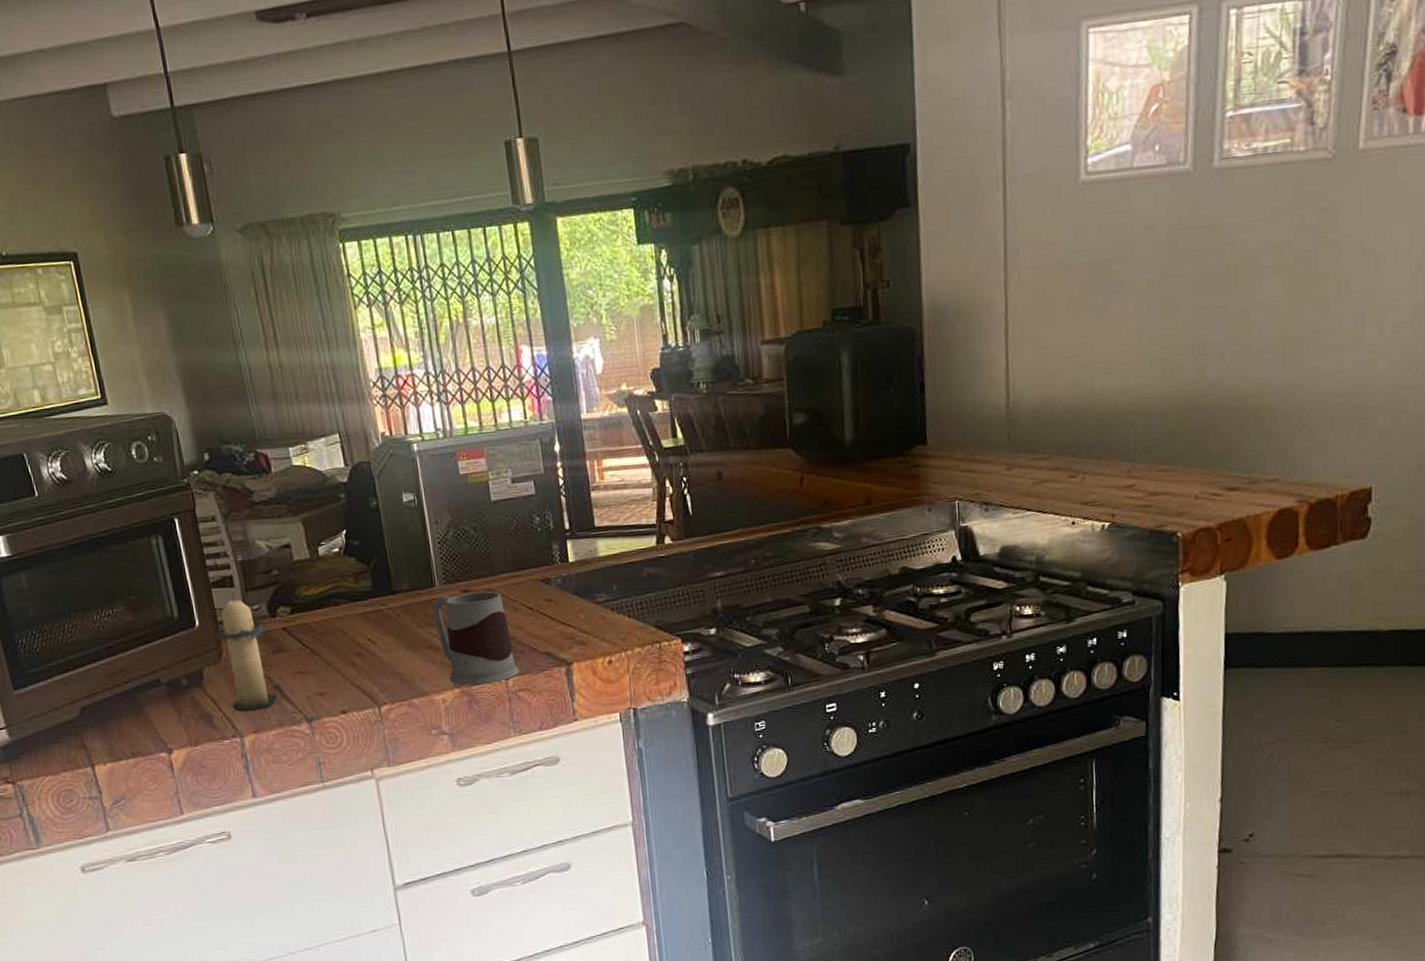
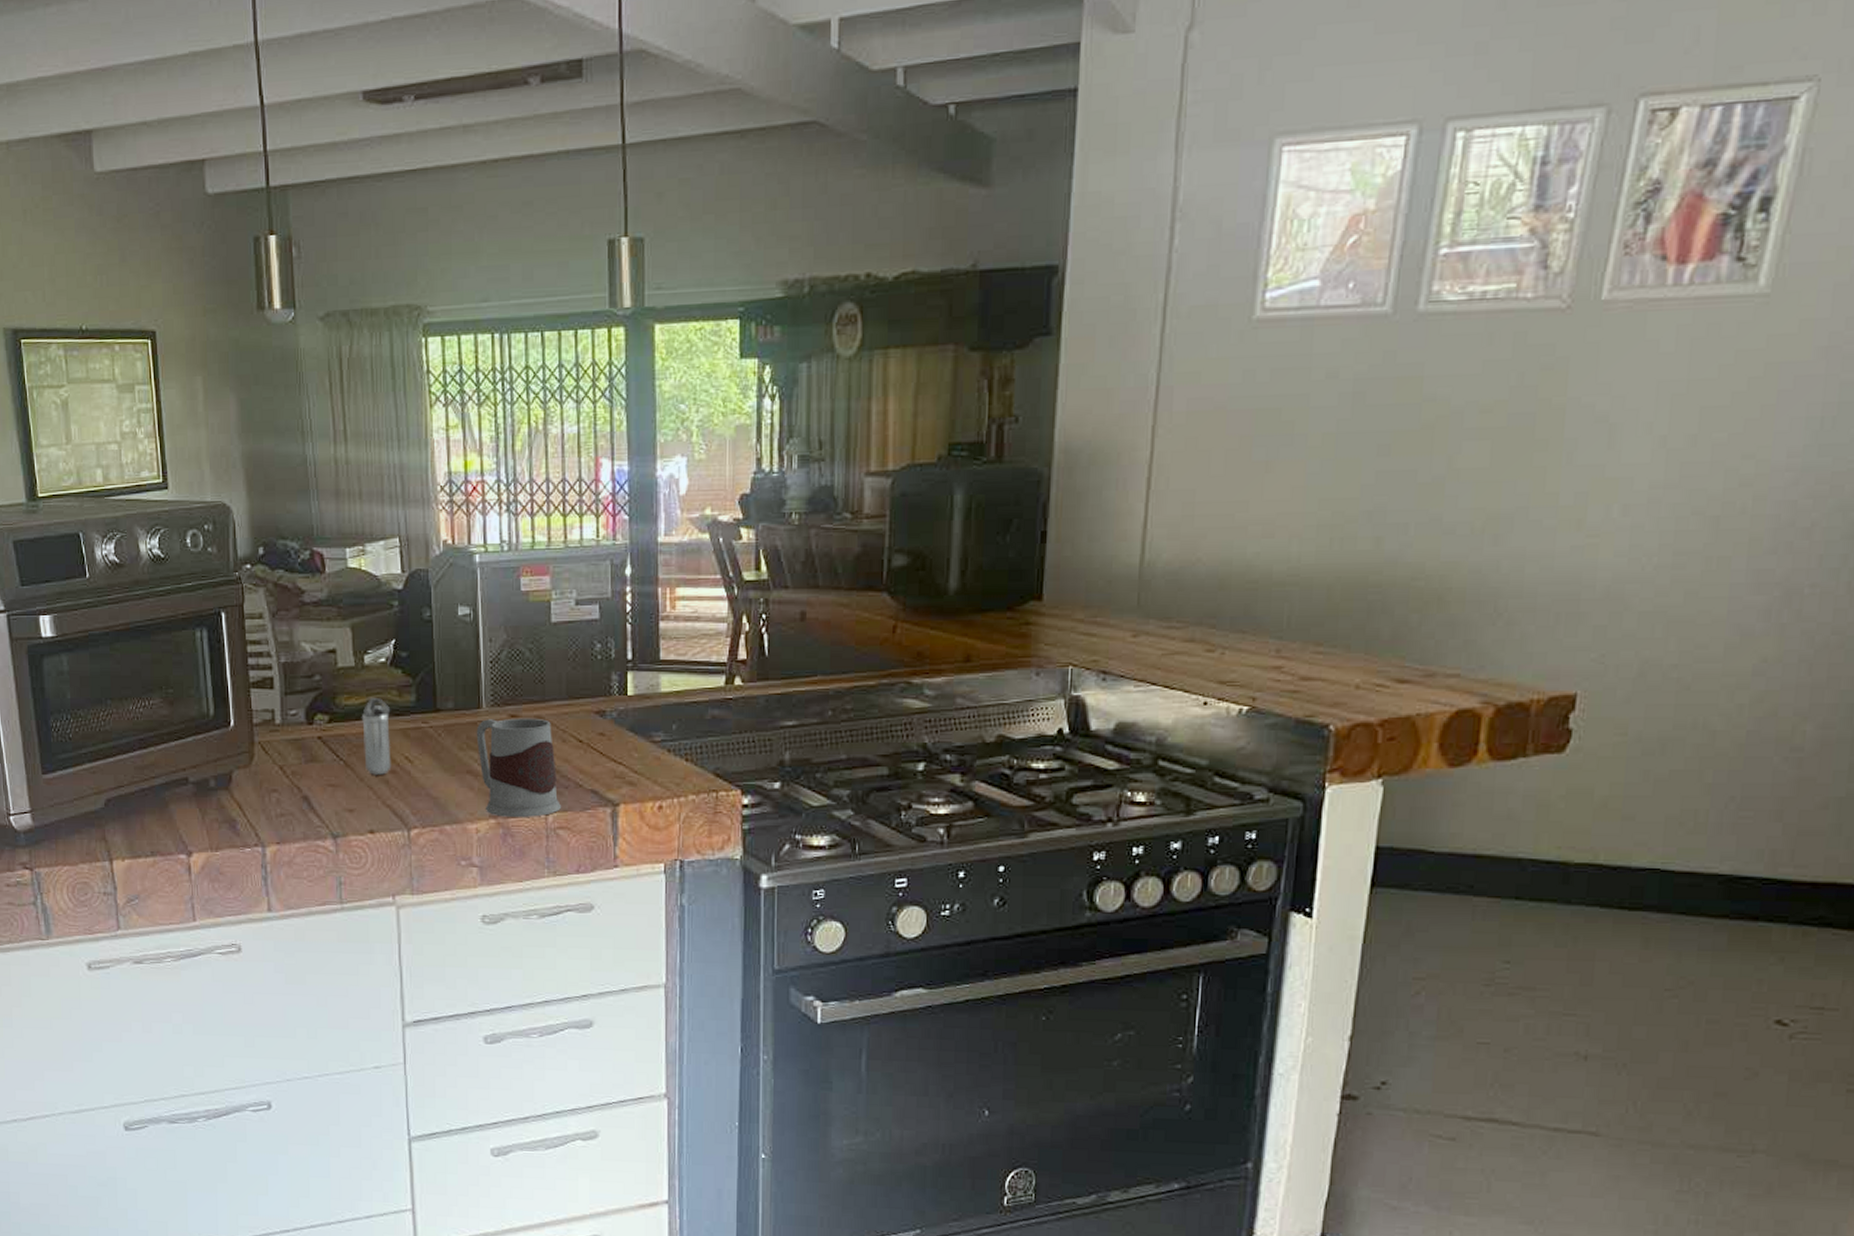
candle: present [214,592,278,713] -> none [248,694,305,822]
shaker: none [322,586,356,660] -> present [362,698,392,776]

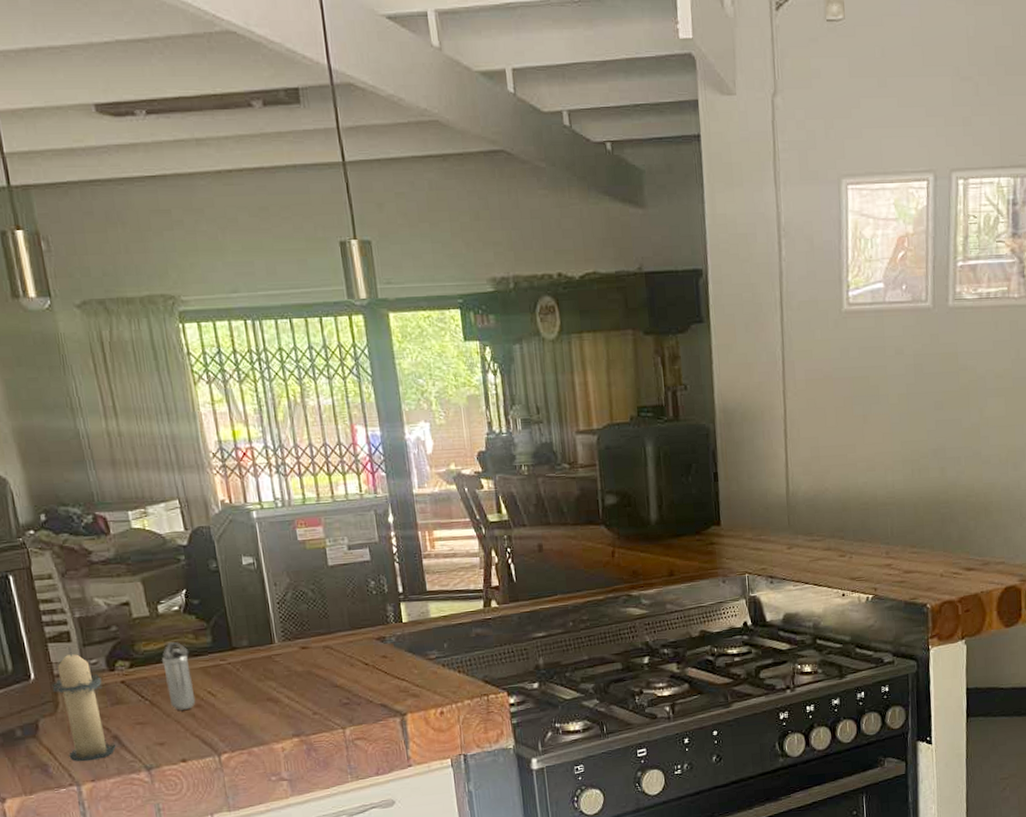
candle: none [248,694,305,822] -> present [50,647,117,762]
mug: present [476,718,562,817] -> none [271,648,357,735]

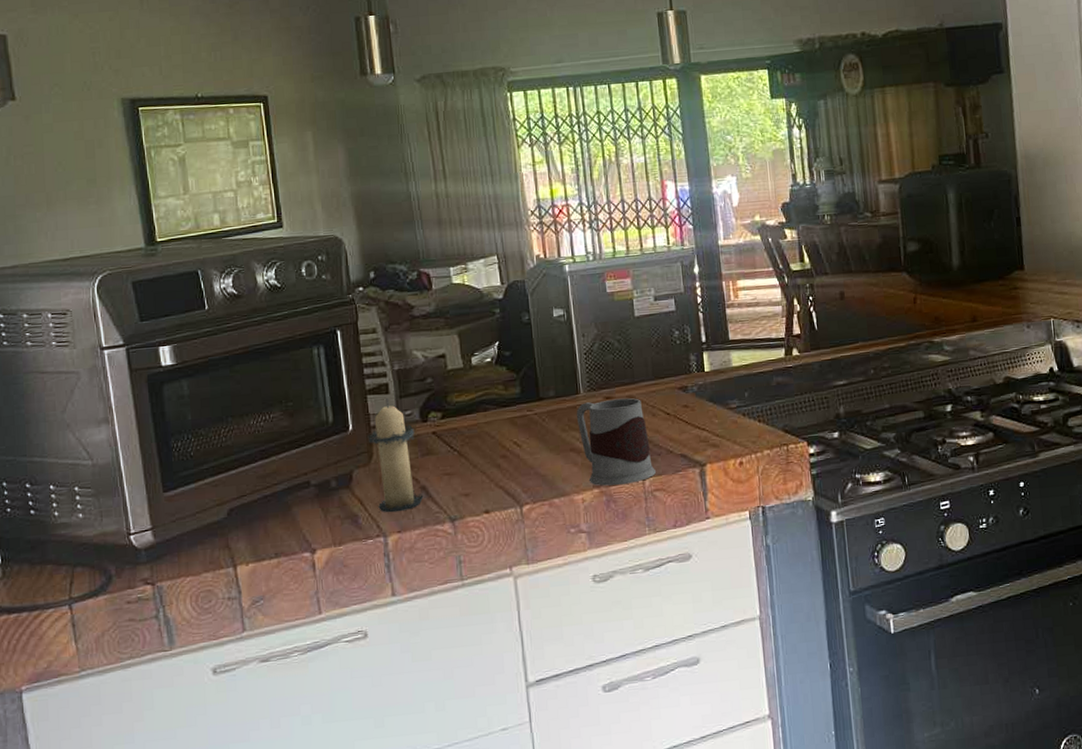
shaker: present [162,642,196,711] -> none [472,393,502,462]
mug: none [271,648,357,735] -> present [576,398,657,486]

